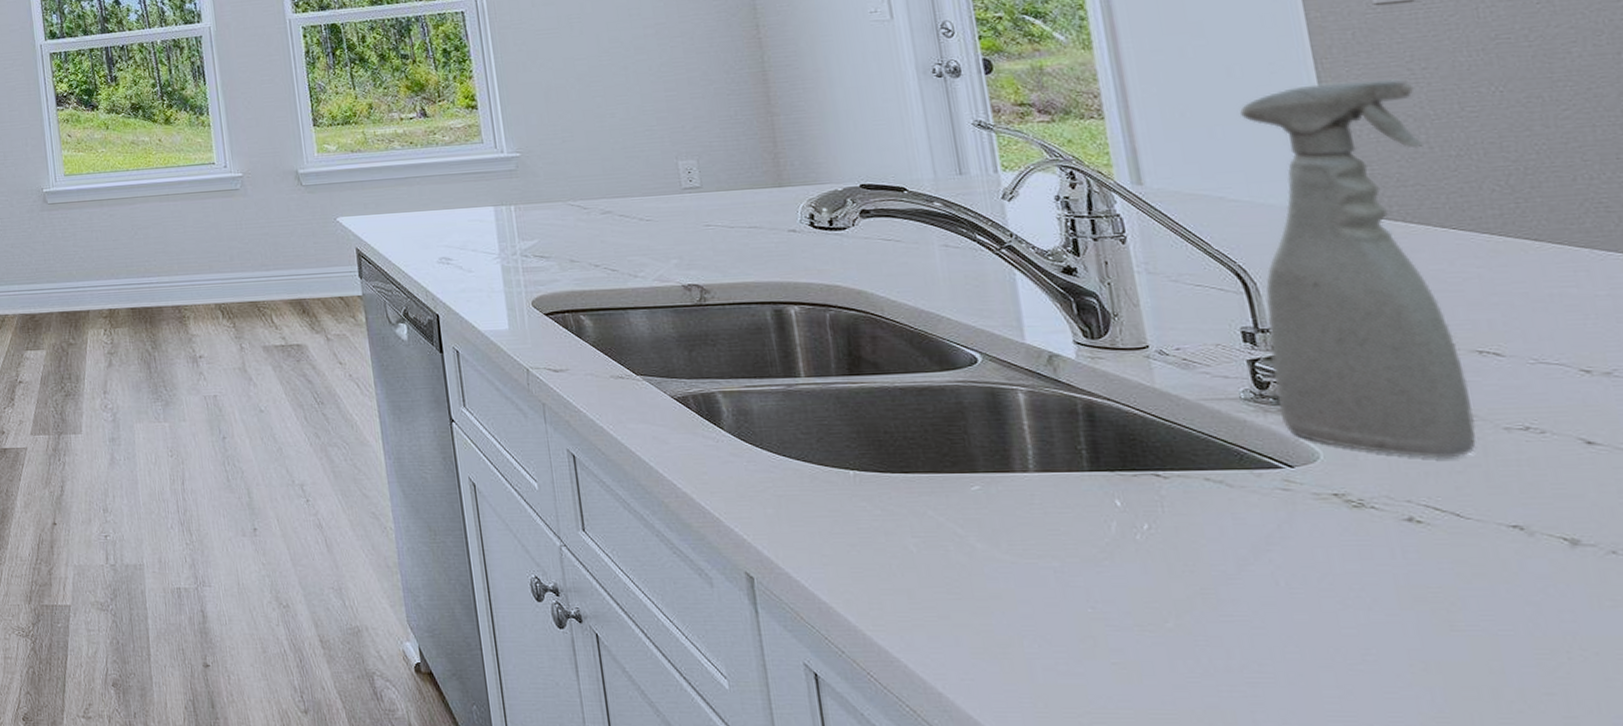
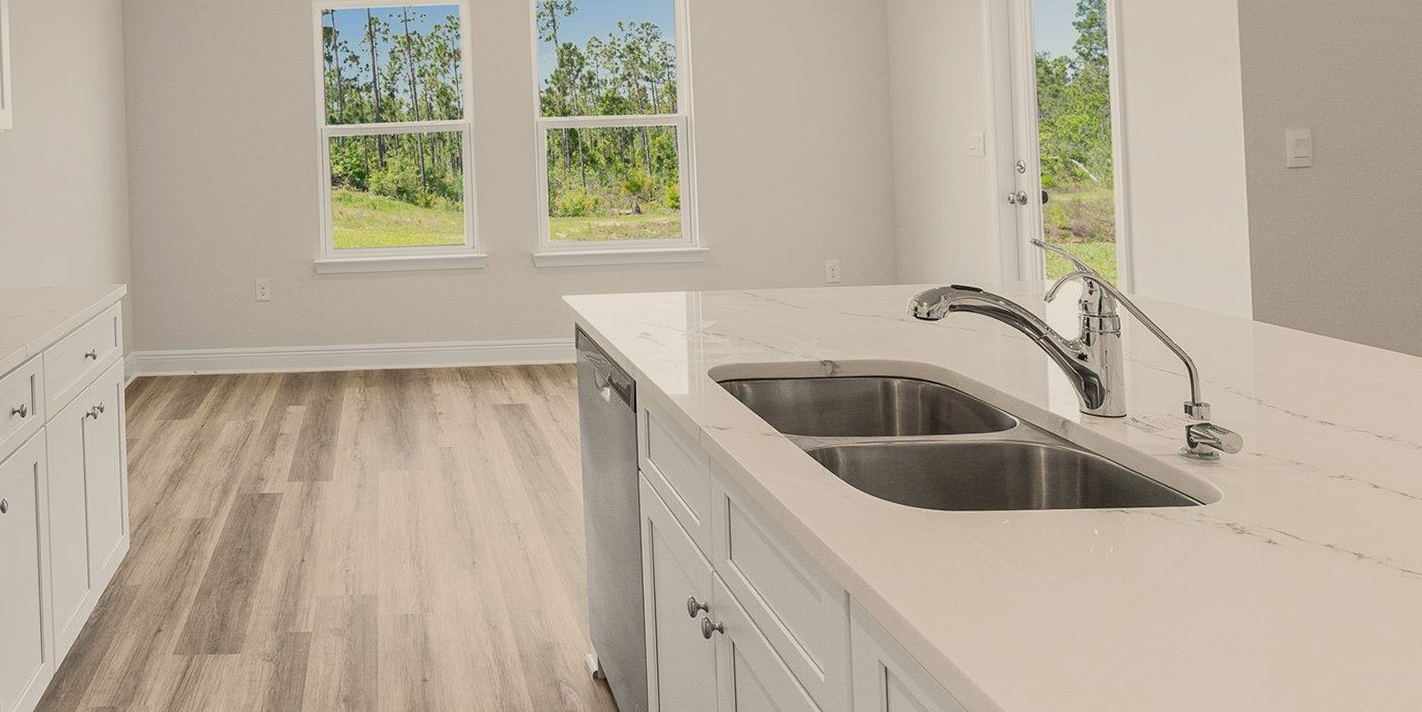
spray bottle: present [1239,79,1476,459] -> none [1199,223,1314,498]

